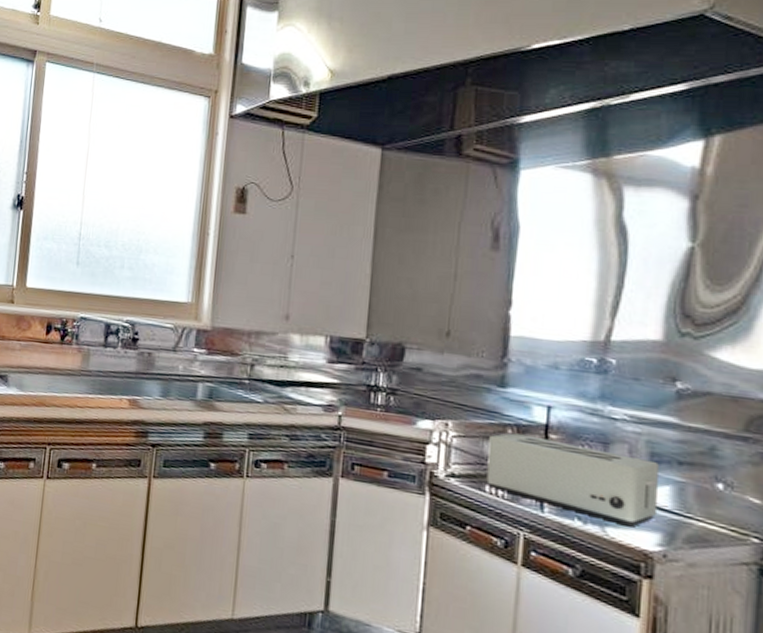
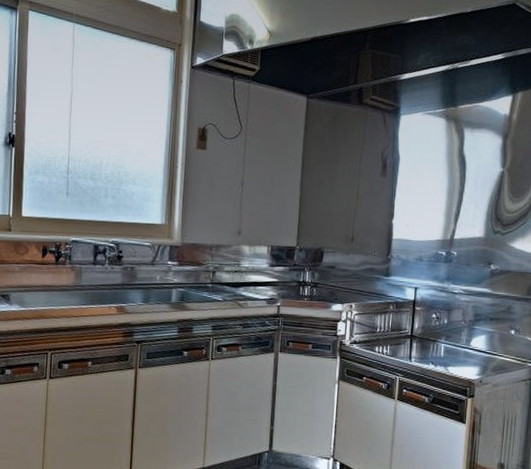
toaster: present [486,433,659,527] -> none [376,308,479,365]

